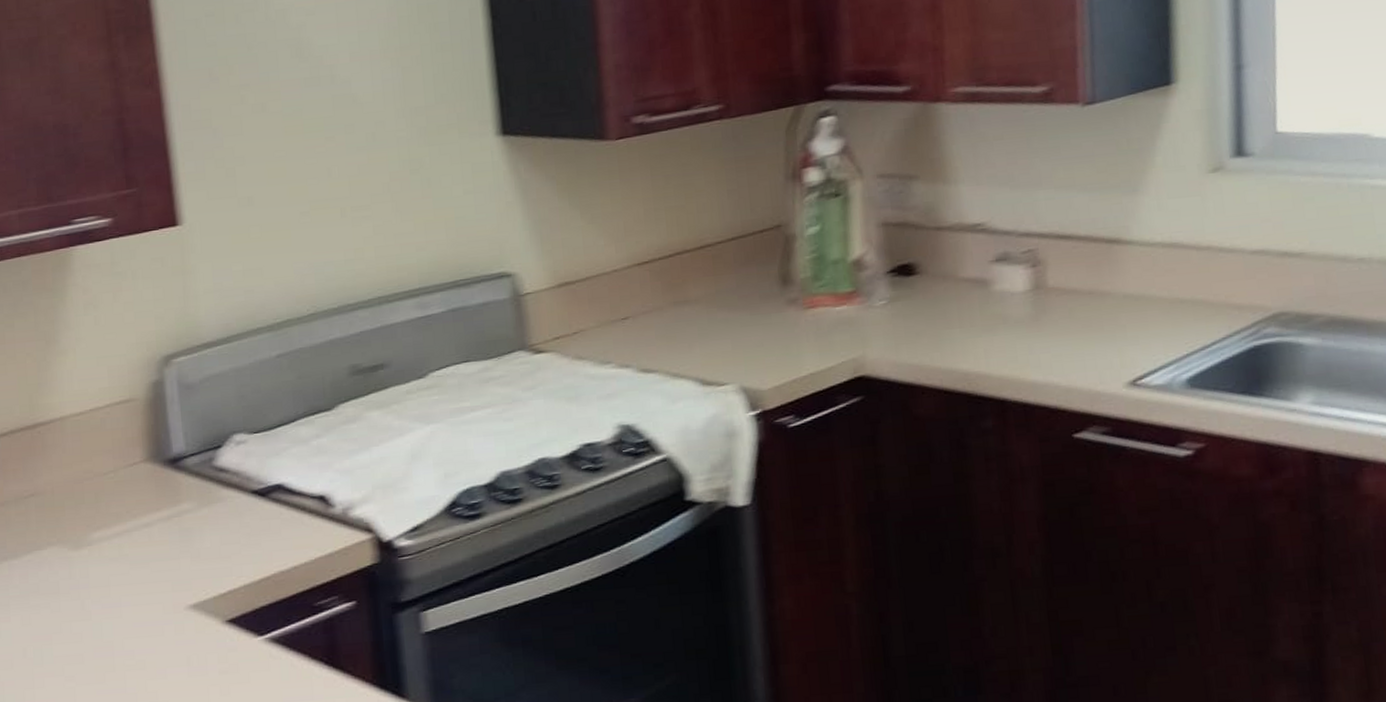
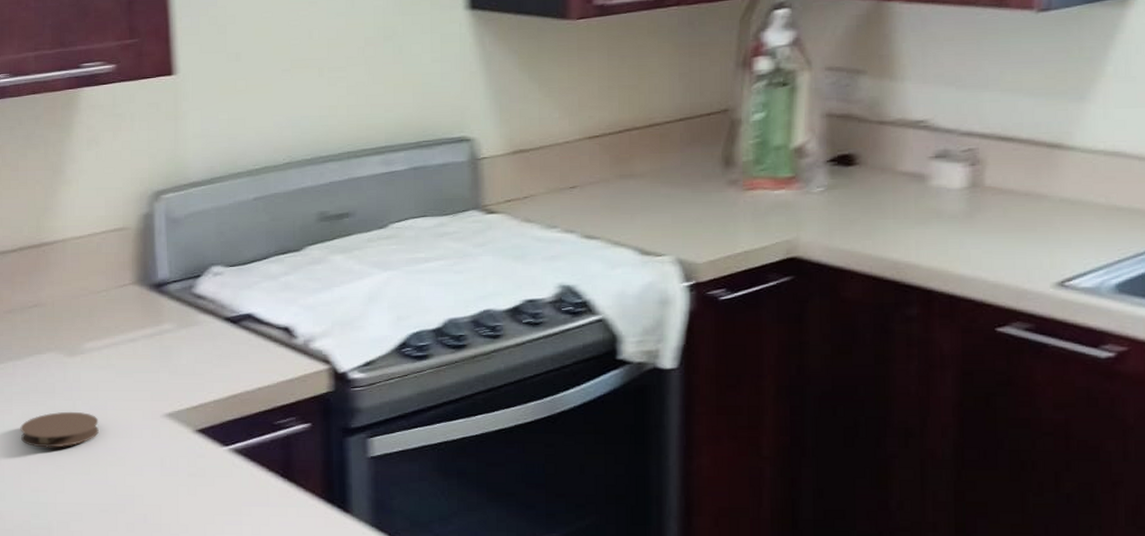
coaster: none [20,612,113,659] -> present [20,411,99,449]

